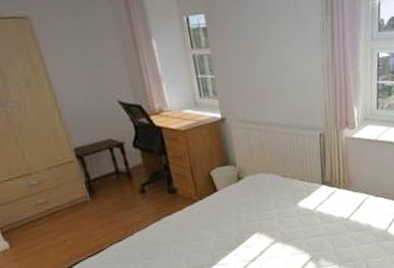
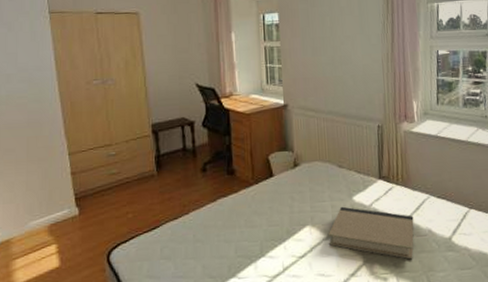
book: none [277,212,355,252] -> present [328,206,414,260]

